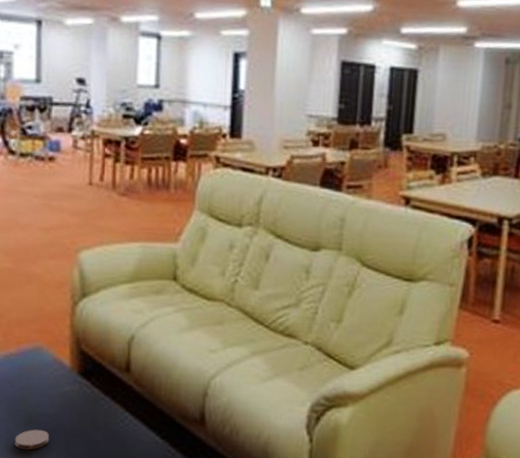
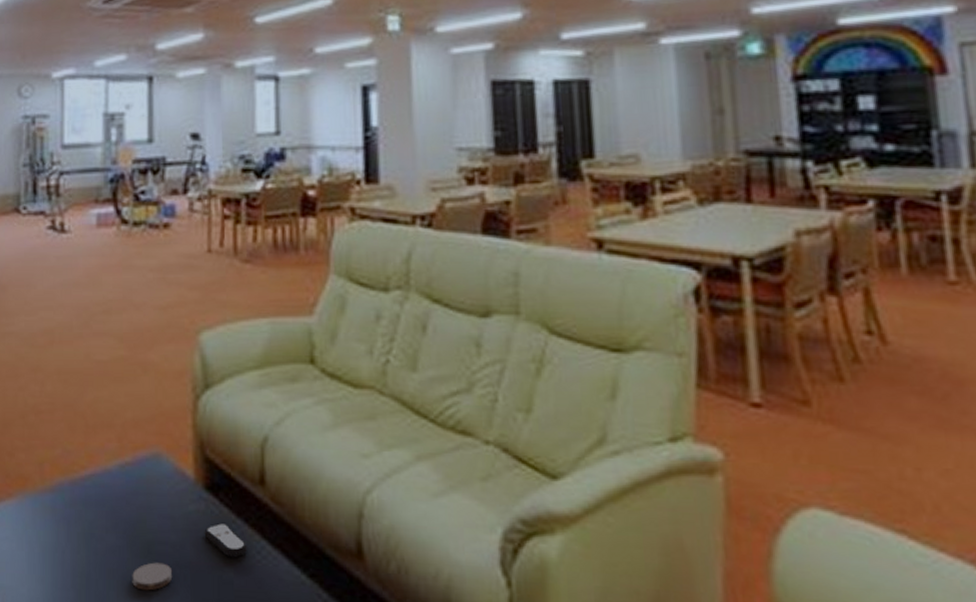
remote control: none [77,400,114,425] -> present [204,523,248,558]

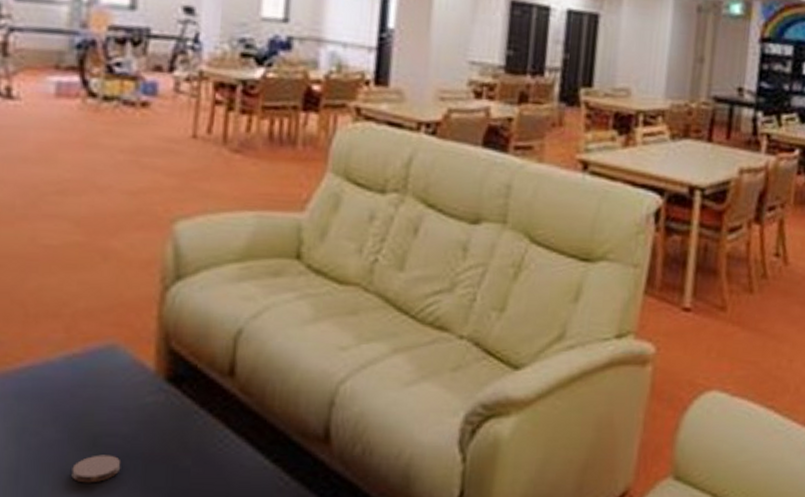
remote control: present [204,523,248,558] -> none [161,414,210,447]

